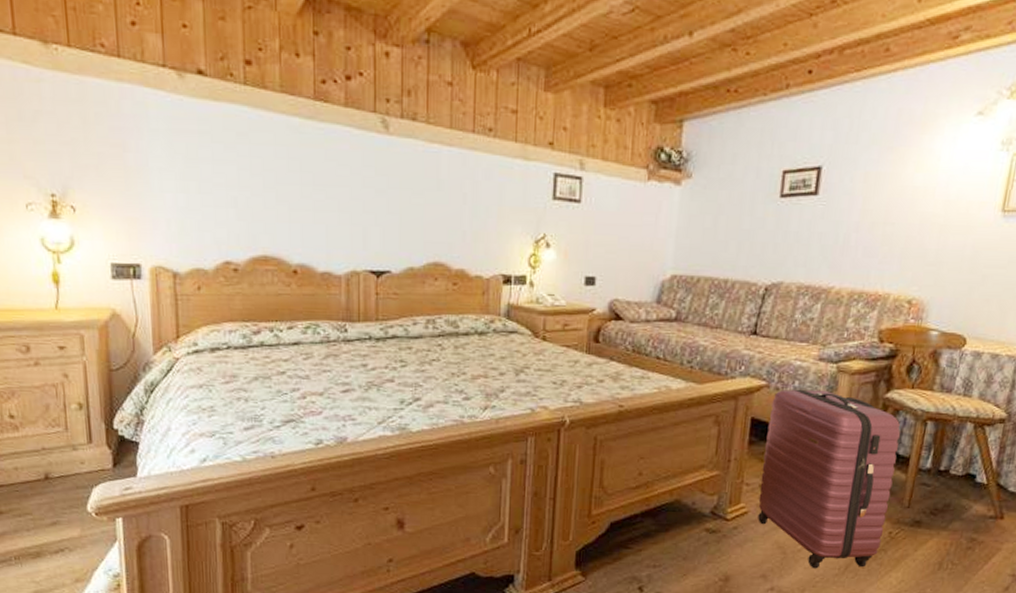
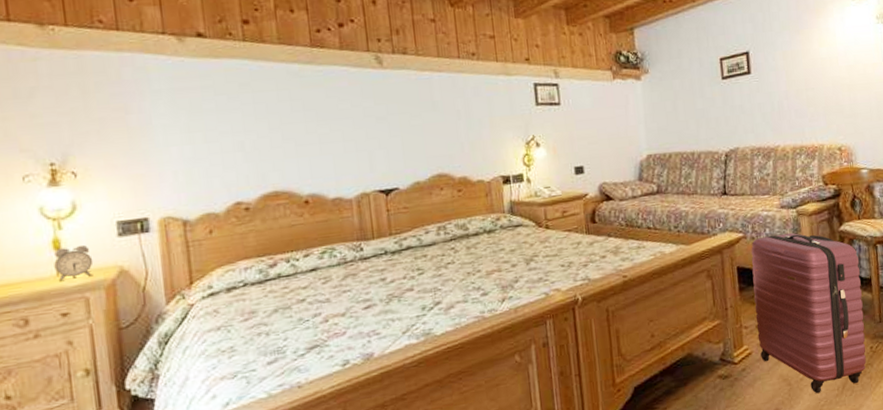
alarm clock: none [53,282,89,315] -> present [54,245,94,282]

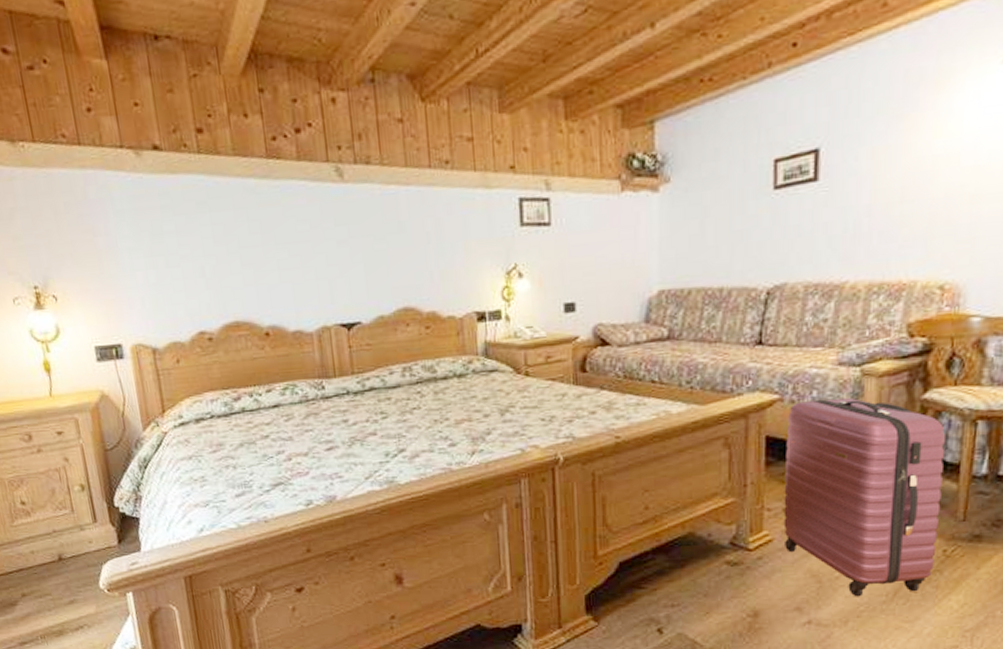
alarm clock: present [54,245,94,282] -> none [46,369,79,402]

